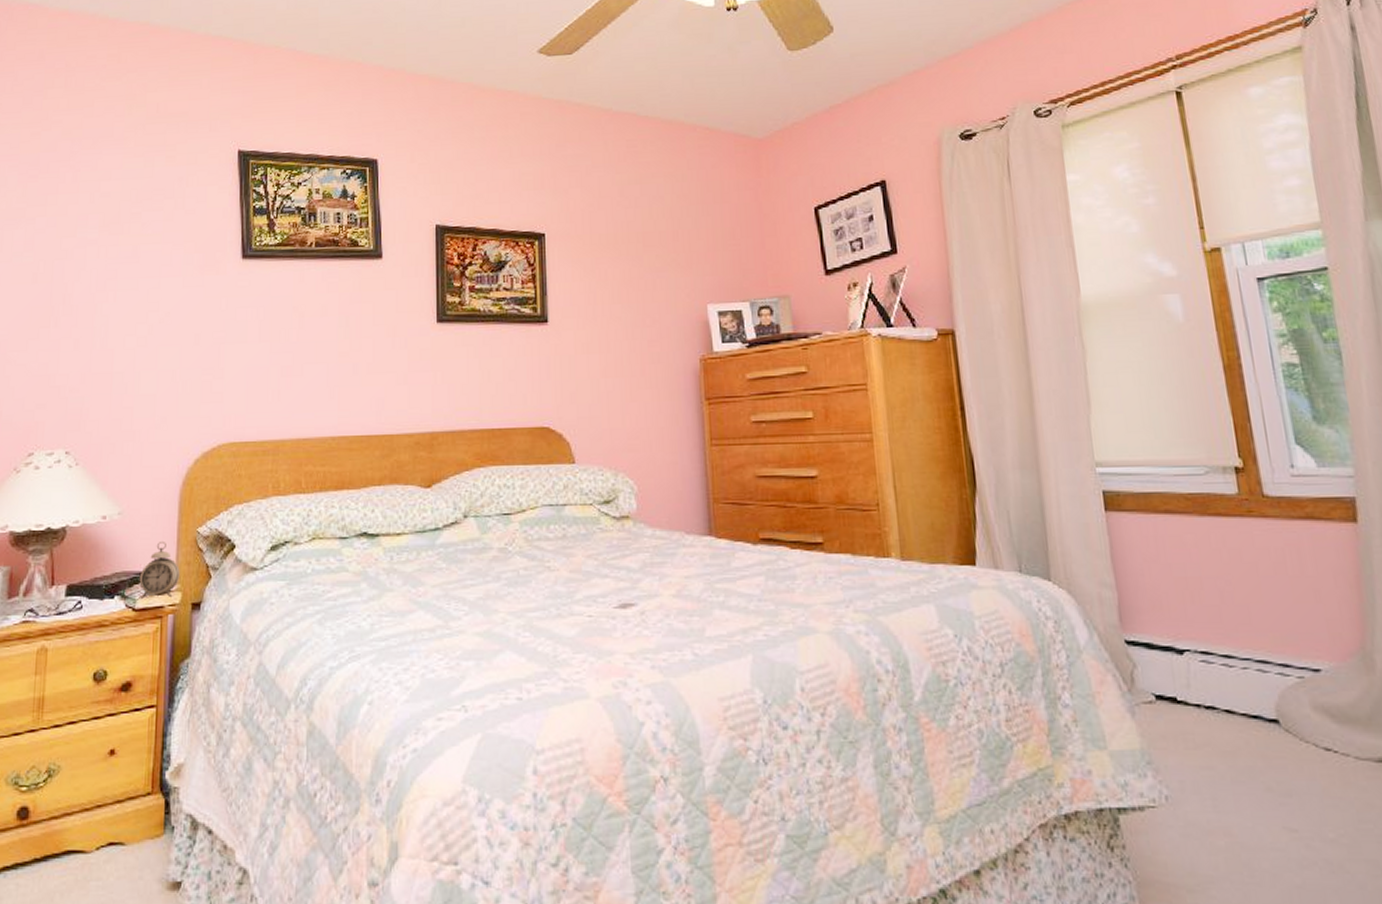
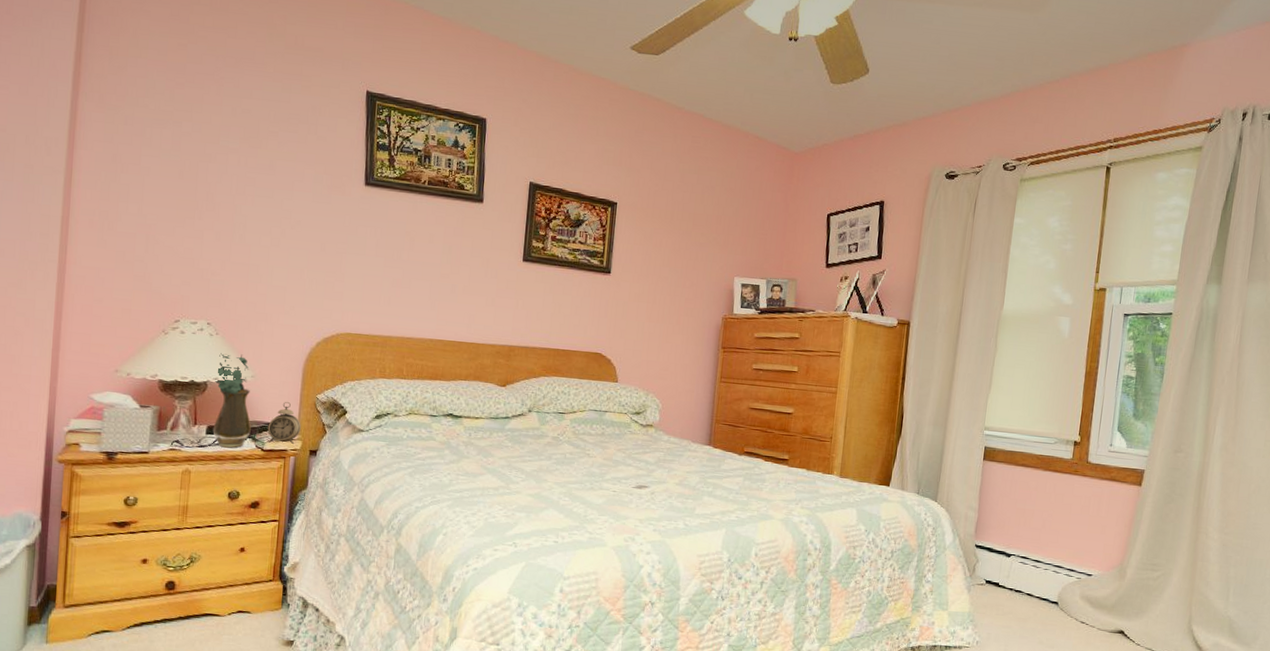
vase: none [73,486,119,612] -> present [213,353,251,448]

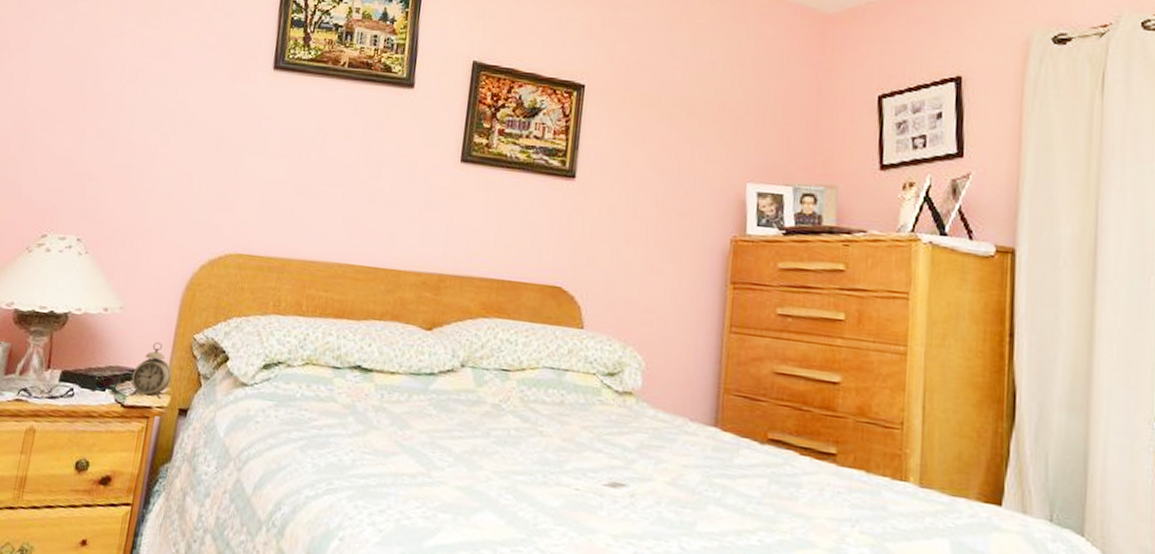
vase: present [213,353,251,448] -> none [67,277,118,402]

